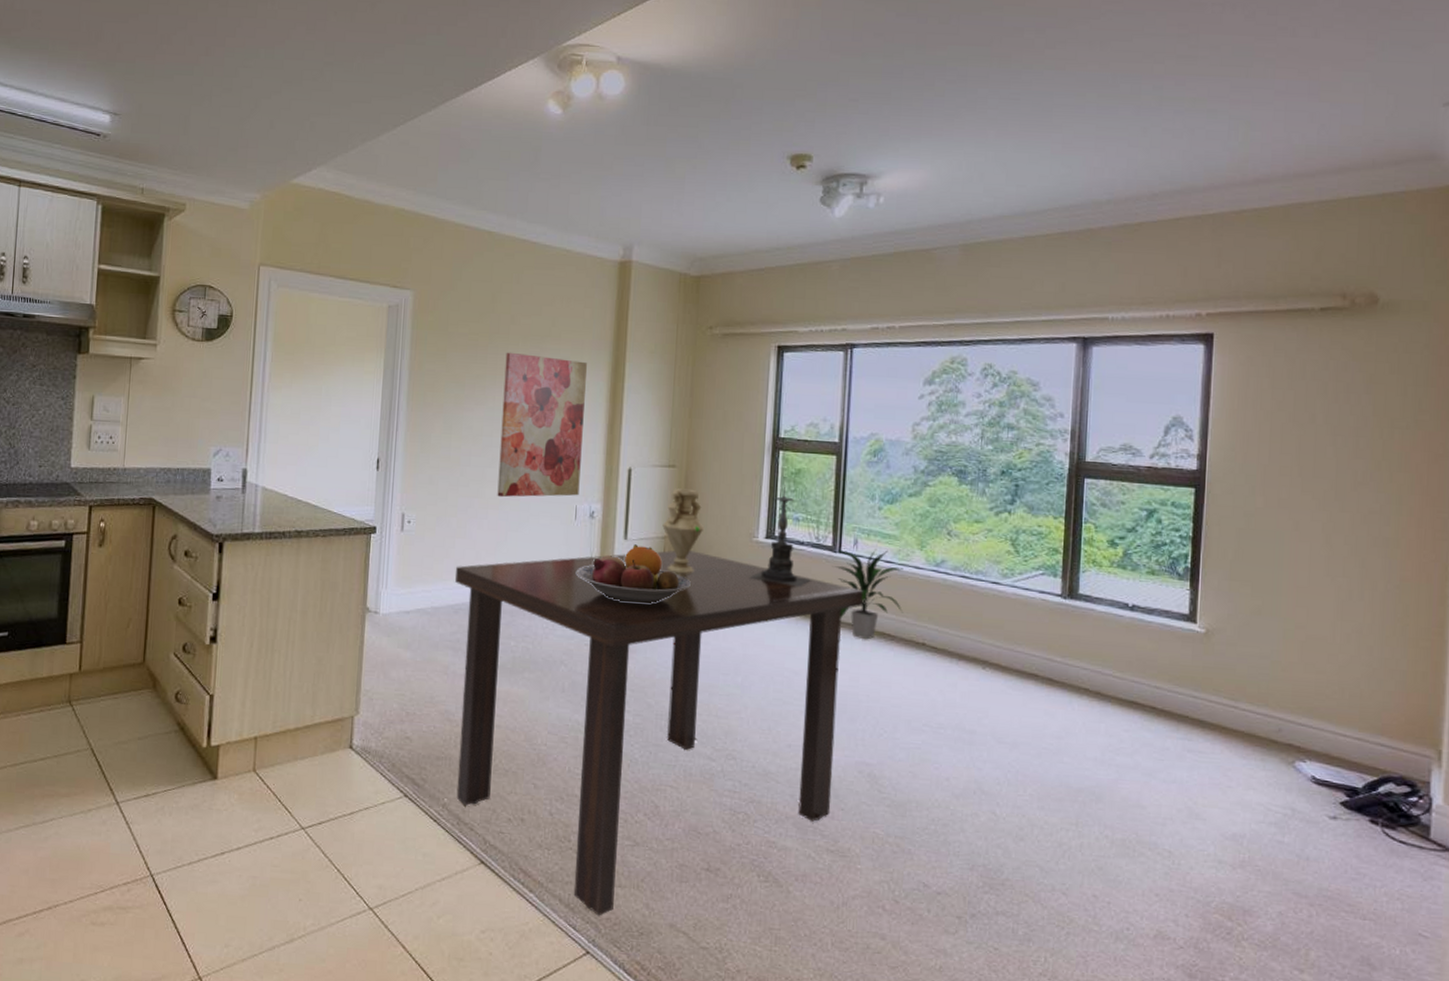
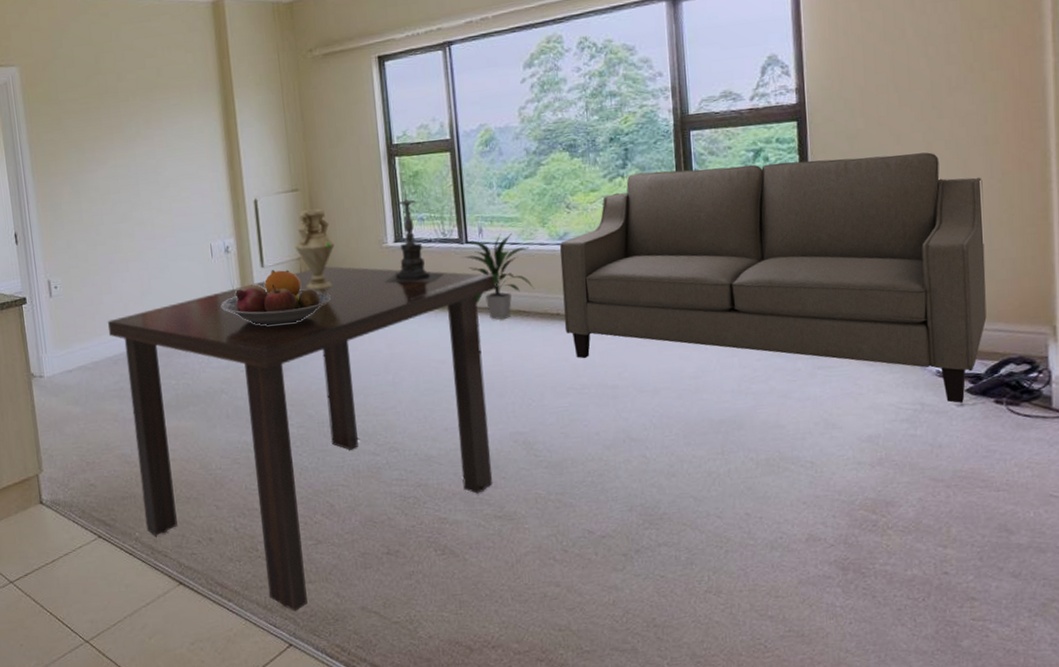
wall art: present [497,352,587,498] -> none [118,105,211,249]
sofa: none [928,512,1379,816] -> present [559,152,987,403]

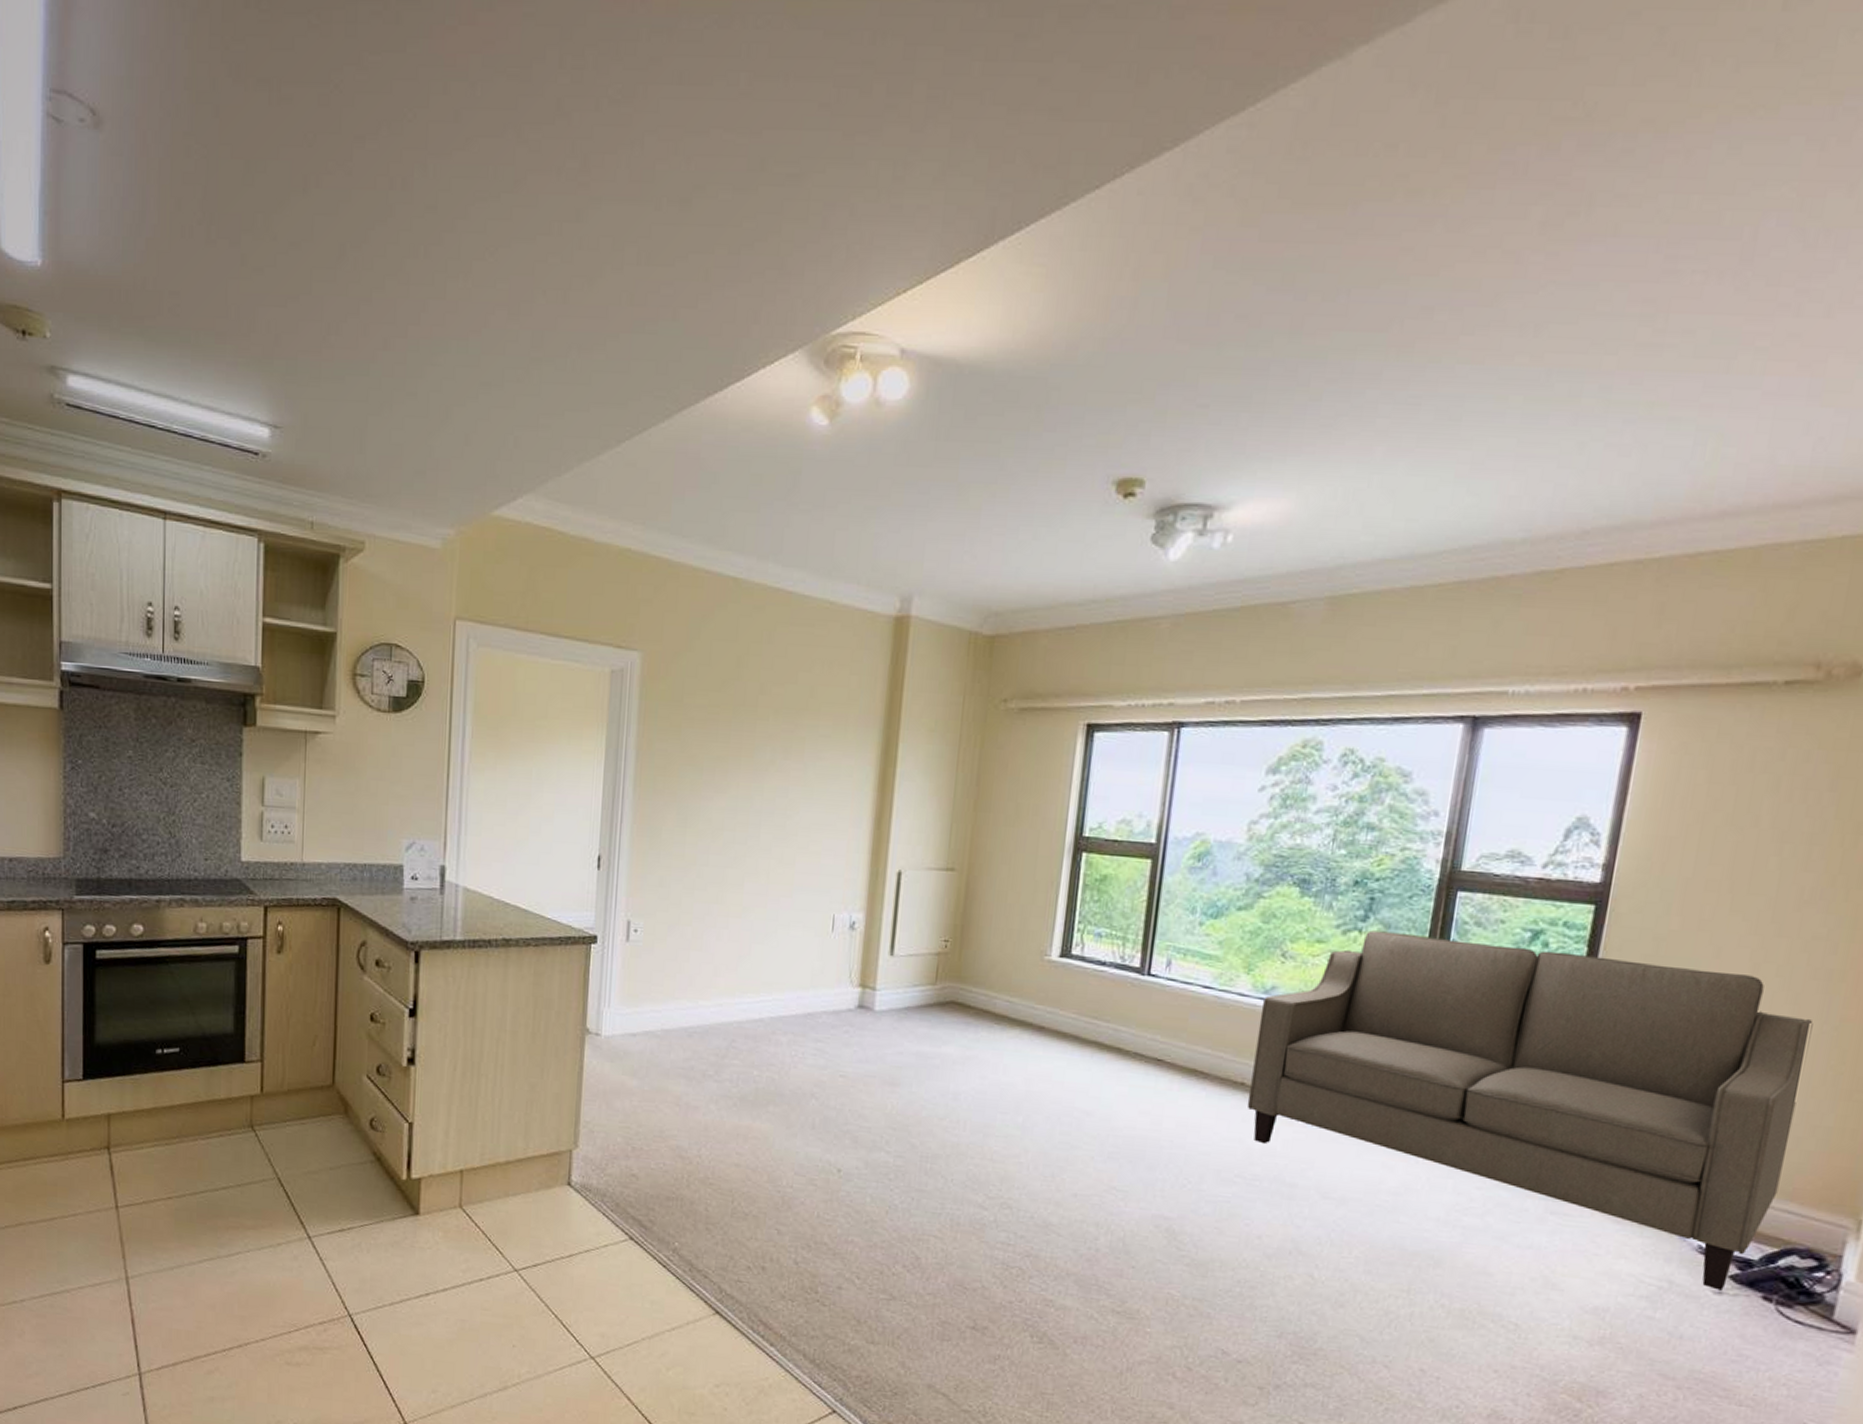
dining table: present [107,266,495,612] -> none [688,969,1174,1374]
fruit bowl: present [222,270,332,326] -> none [832,961,969,1031]
vase: present [295,208,335,289] -> none [936,896,987,996]
candle holder: present [385,188,443,283] -> none [1038,893,1112,1015]
indoor plant: present [461,232,535,320] -> none [1138,972,1225,1078]

